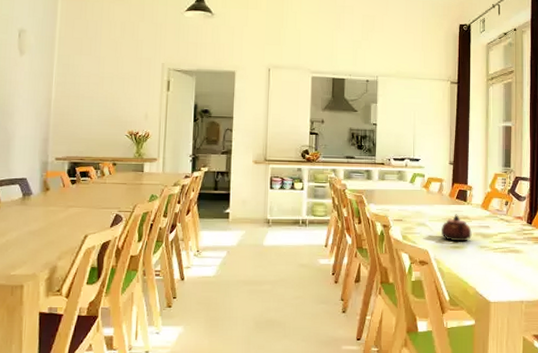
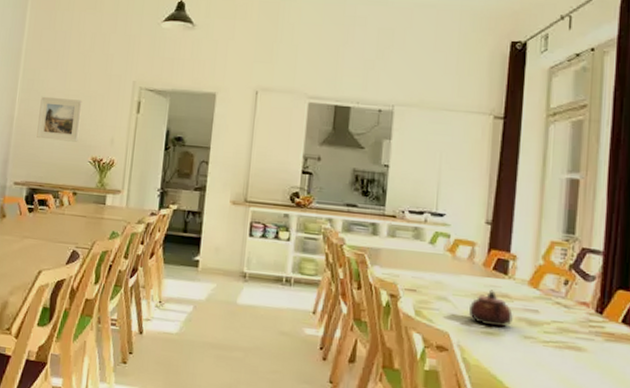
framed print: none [75,79,117,119] -> present [37,96,83,142]

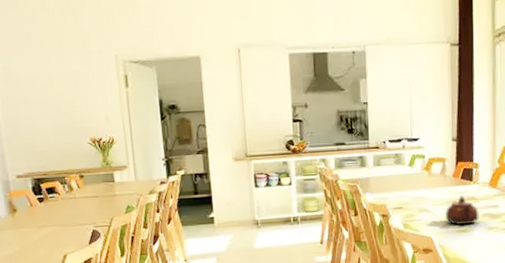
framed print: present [37,96,83,142] -> none [22,82,73,128]

